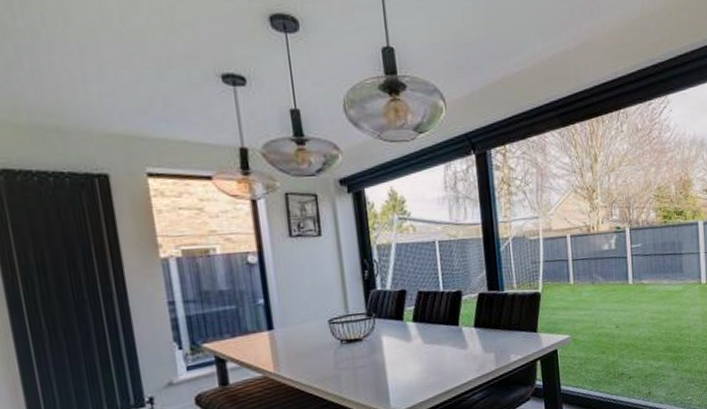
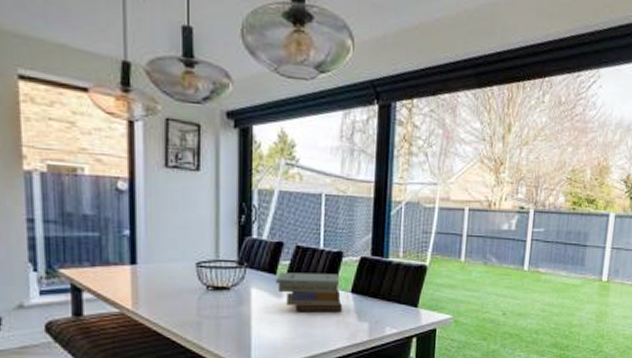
books: none [403,311,468,353] -> present [276,272,342,313]

